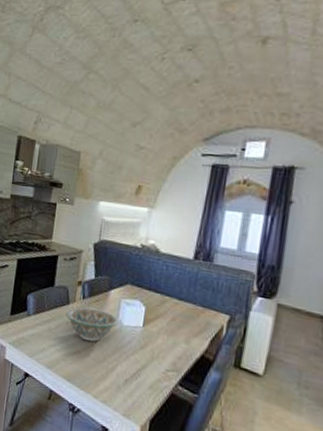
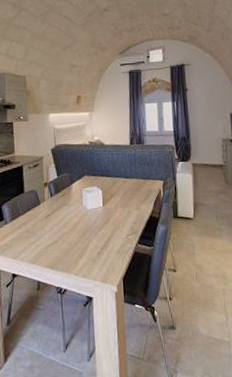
decorative bowl: present [66,307,119,342] -> none [39,202,83,230]

